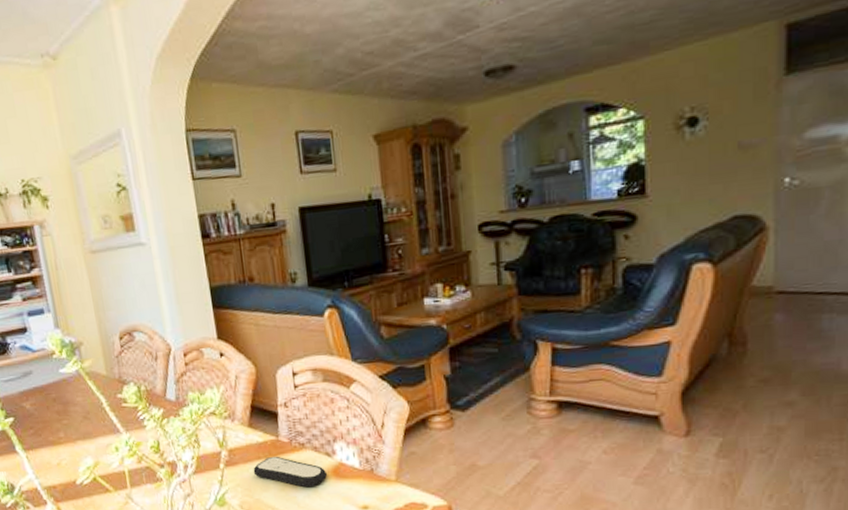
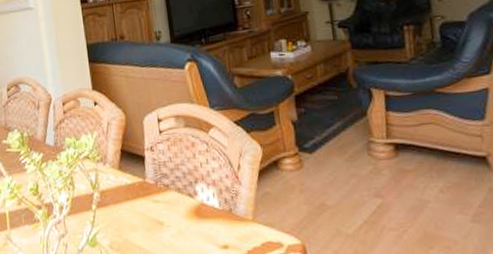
remote control: present [253,456,327,488] -> none [122,197,190,228]

